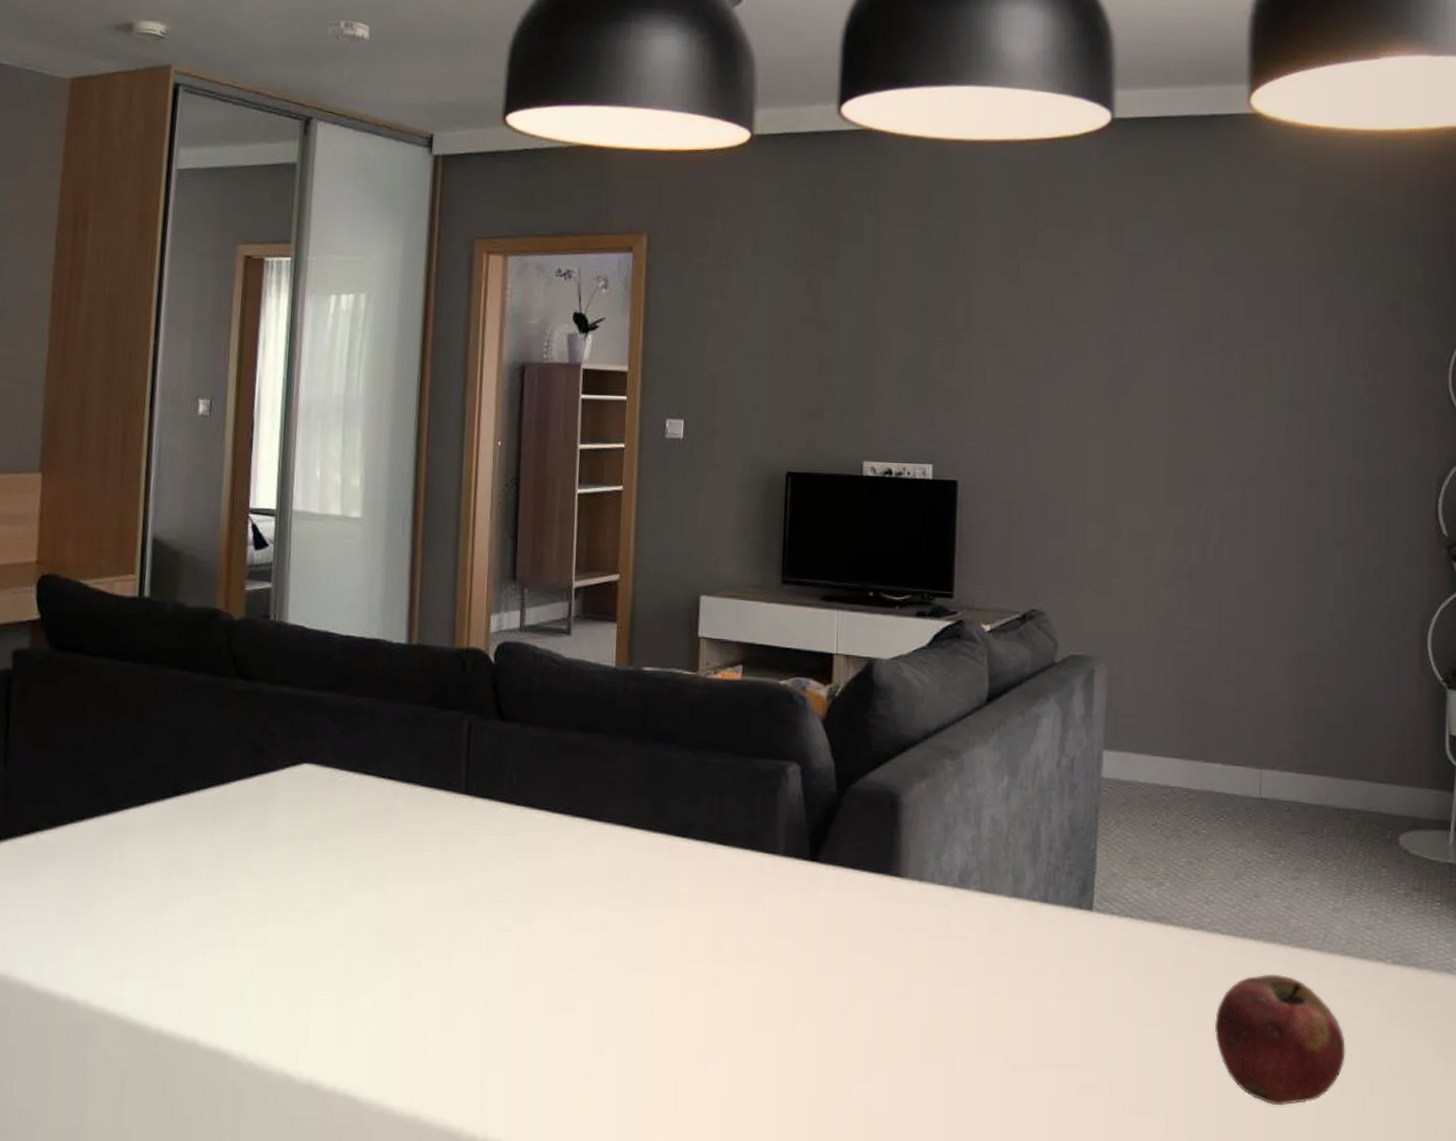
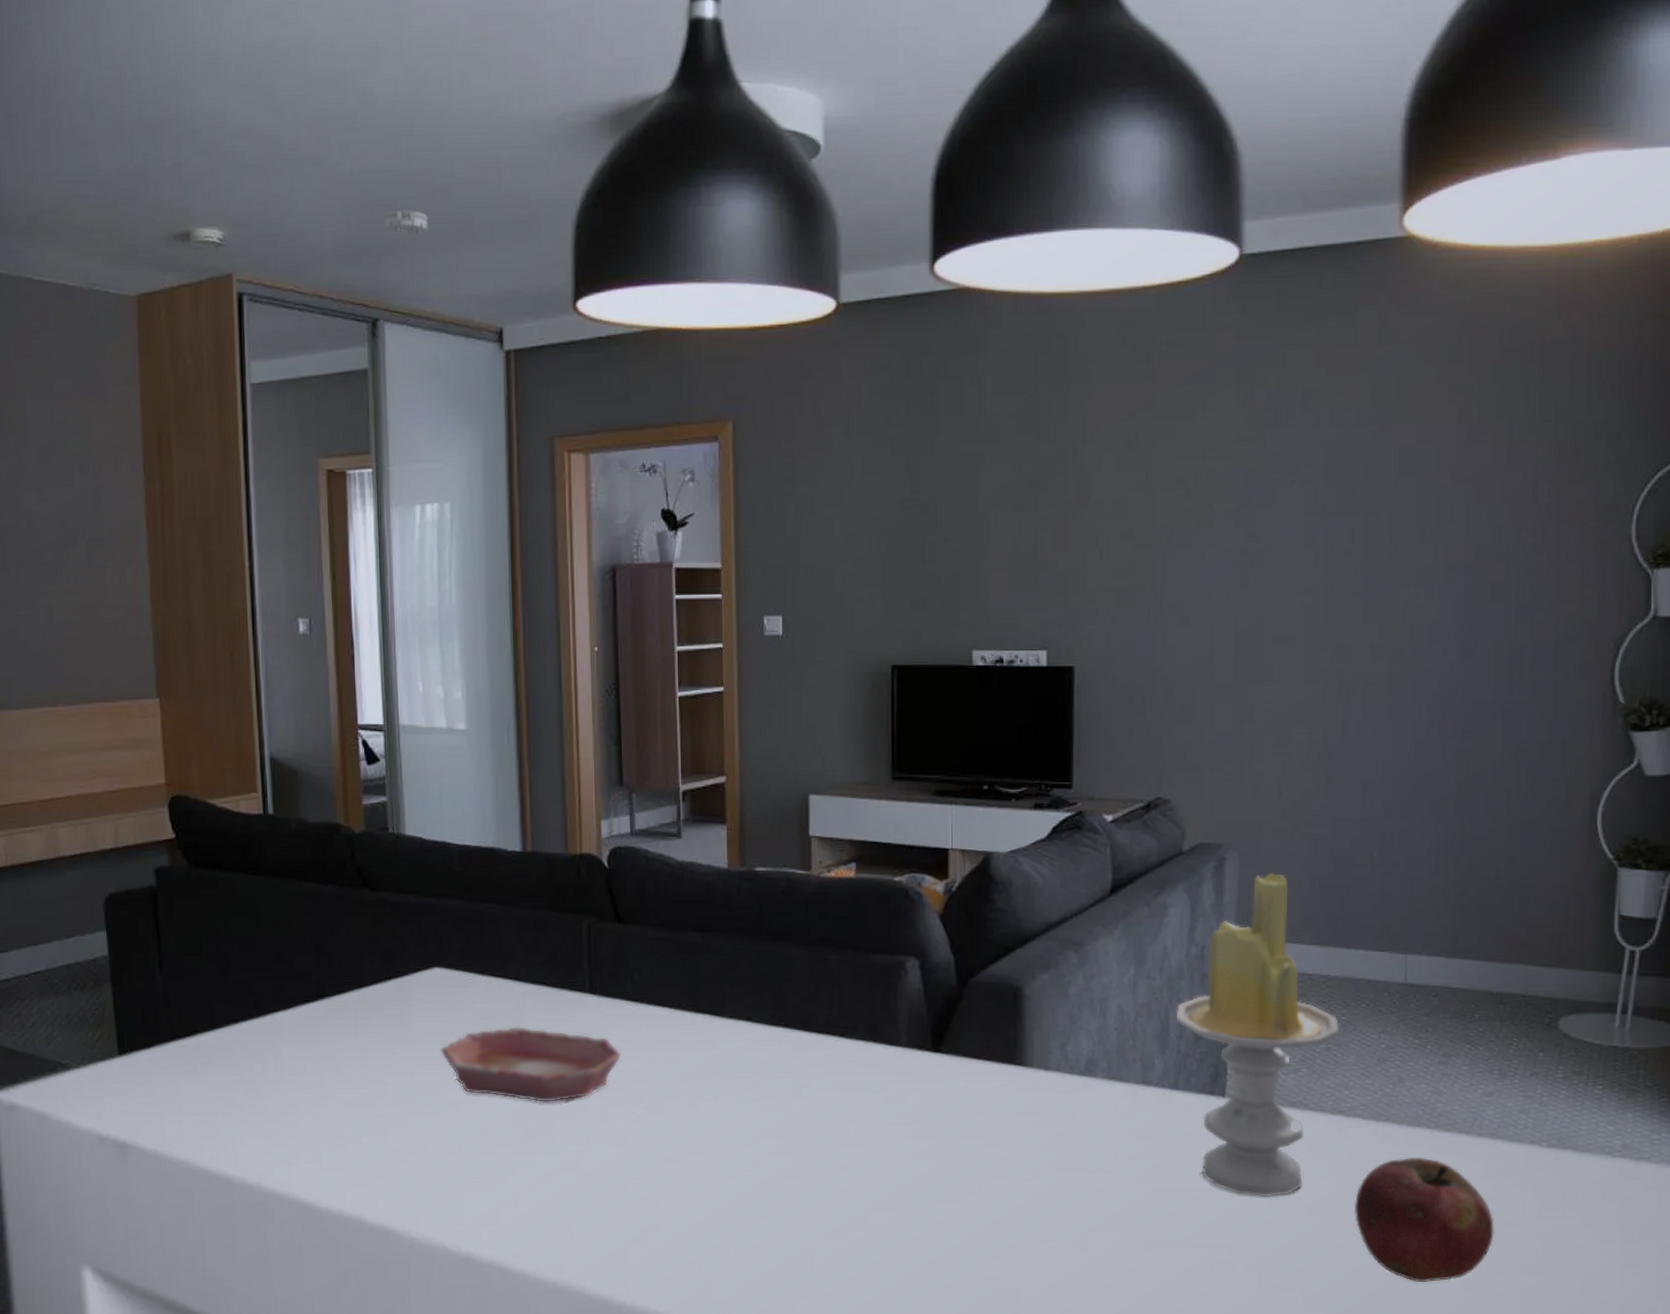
bowl: none [302,828,494,912] -> present [441,1026,622,1103]
candle: none [1046,685,1200,1016] -> present [1175,872,1340,1198]

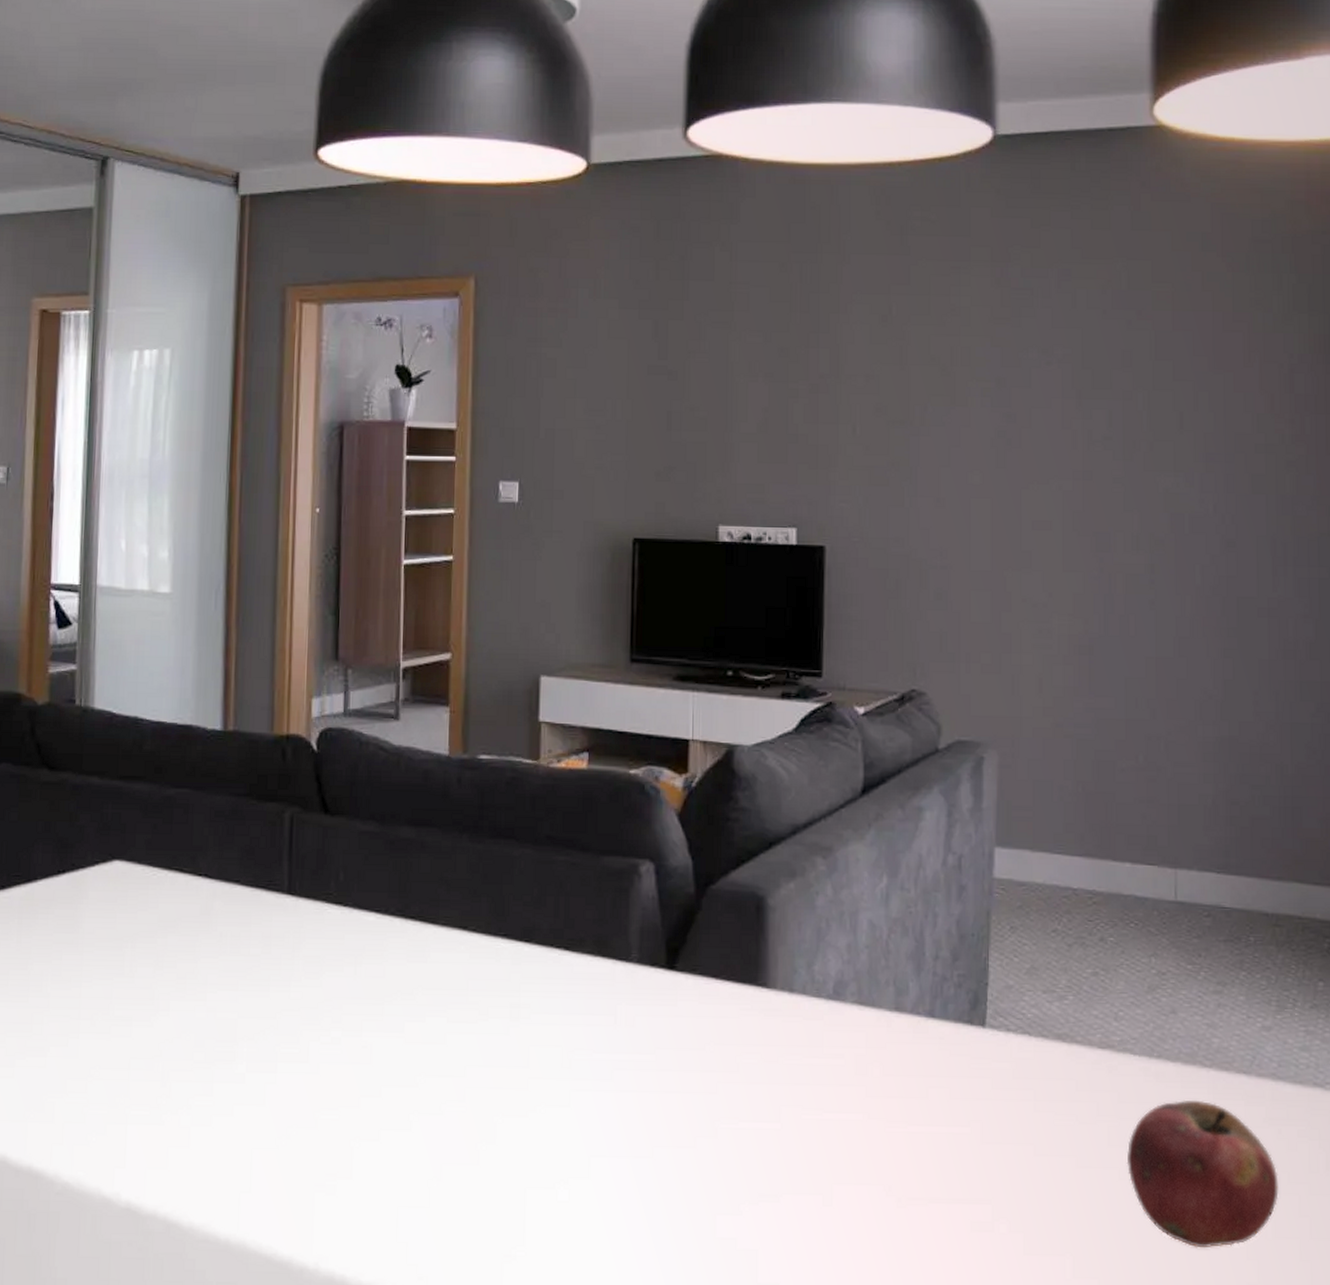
smoke detector: present [384,210,428,236] -> none [122,49,169,75]
bowl: present [441,1026,622,1103] -> none [114,930,320,1022]
candle: present [1175,872,1340,1198] -> none [931,774,1108,1145]

